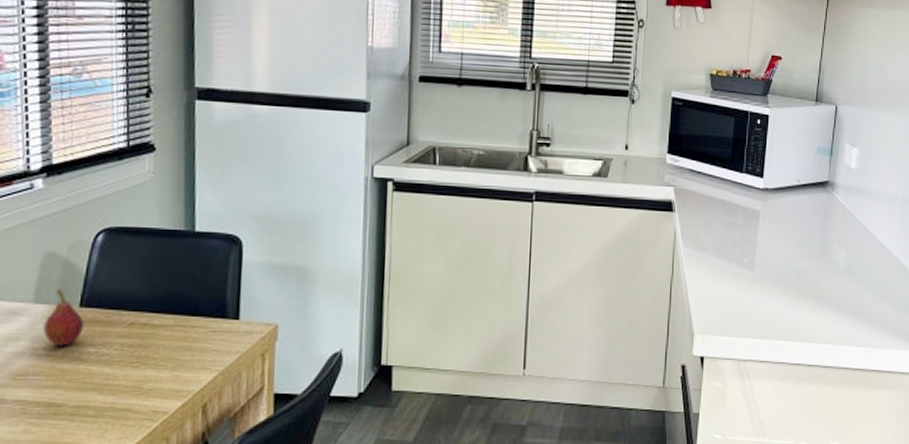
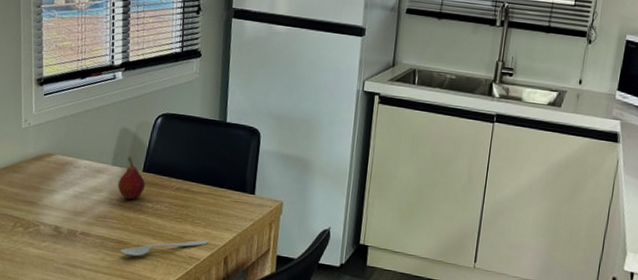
spoon: none [51,387,178,422] -> present [120,240,208,257]

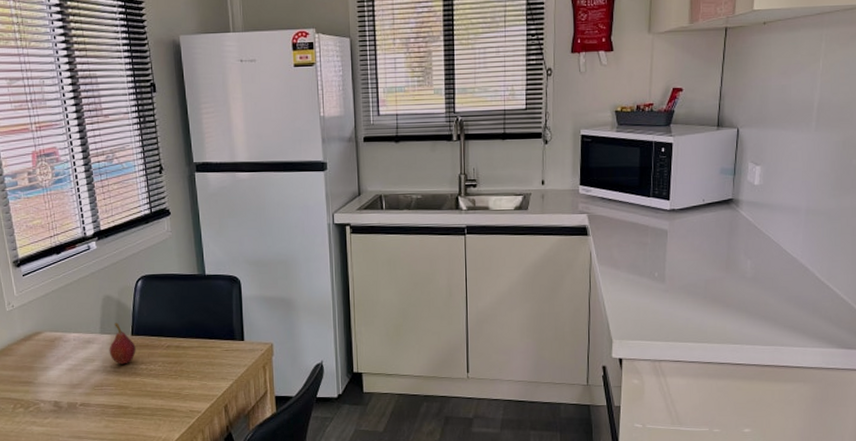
spoon: present [120,240,208,257] -> none [121,392,206,419]

